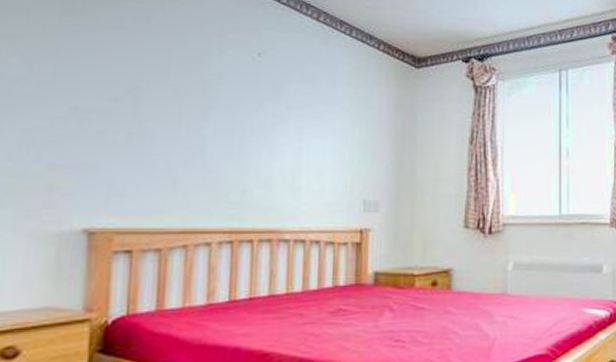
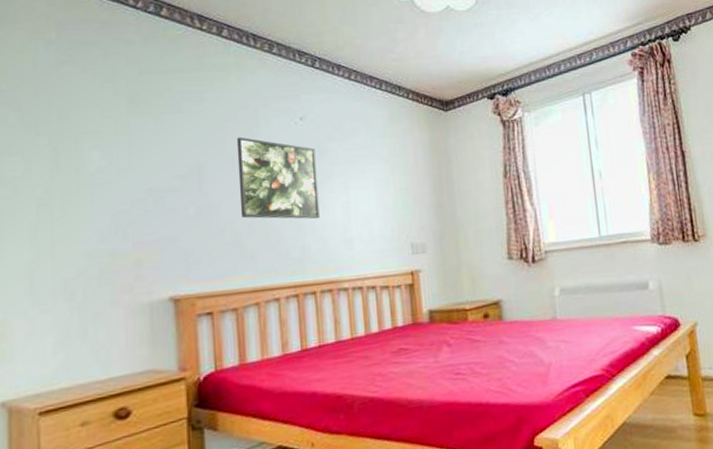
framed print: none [178,64,271,163] -> present [236,136,320,220]

